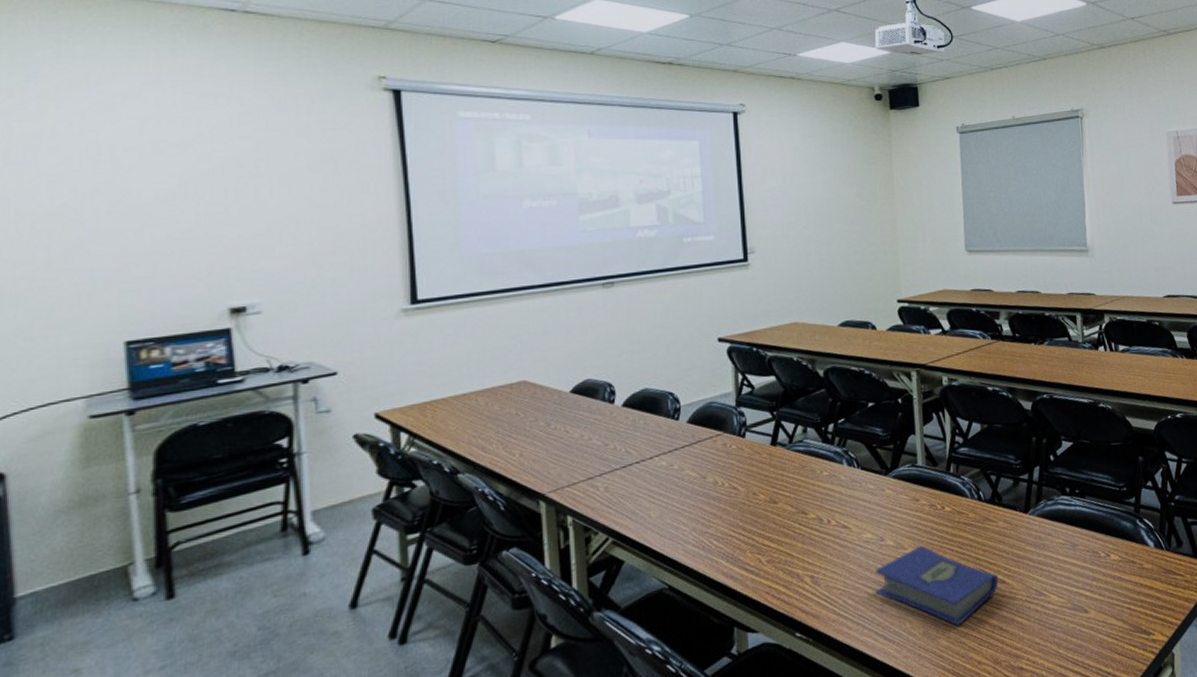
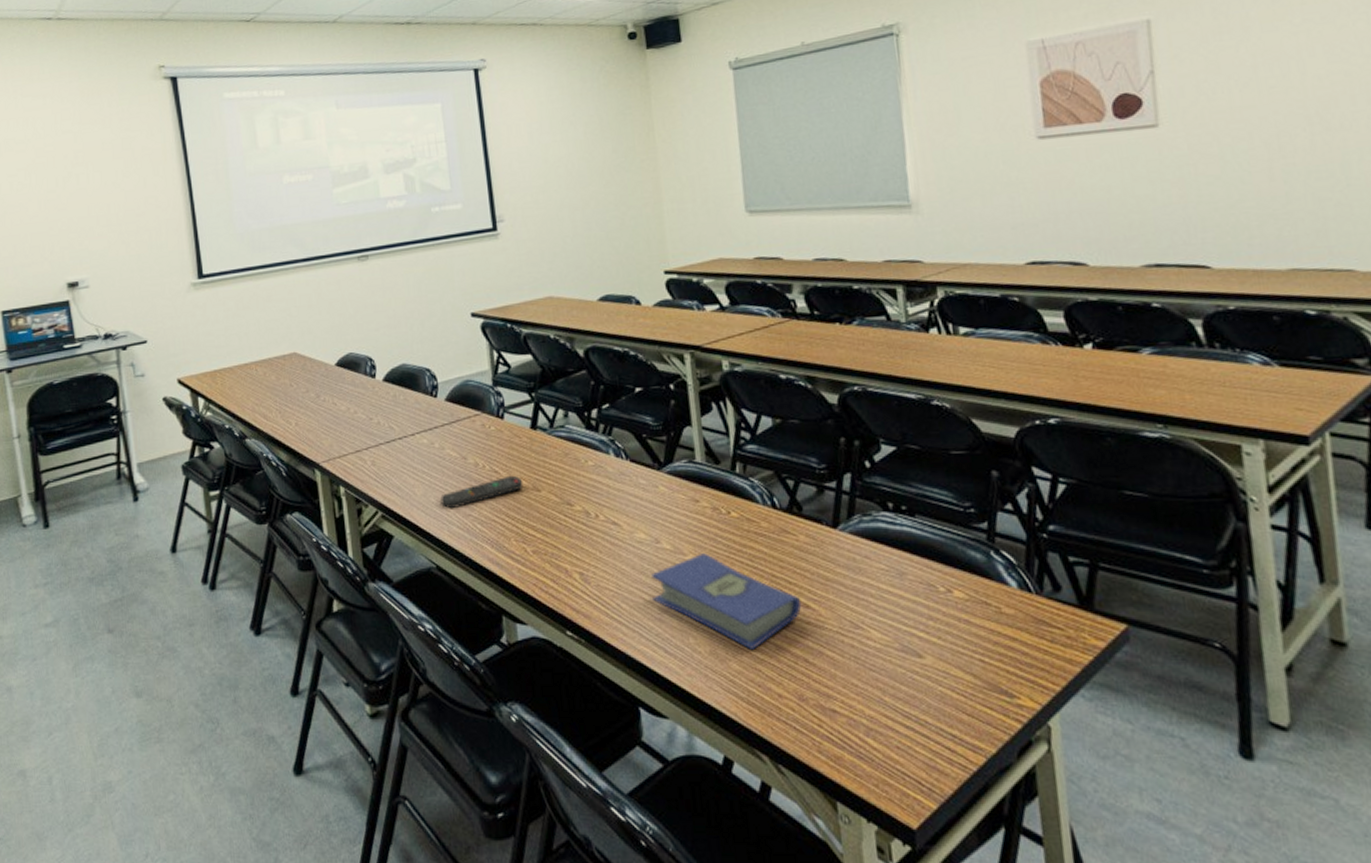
remote control: none [677,490,761,529] -> present [440,475,524,509]

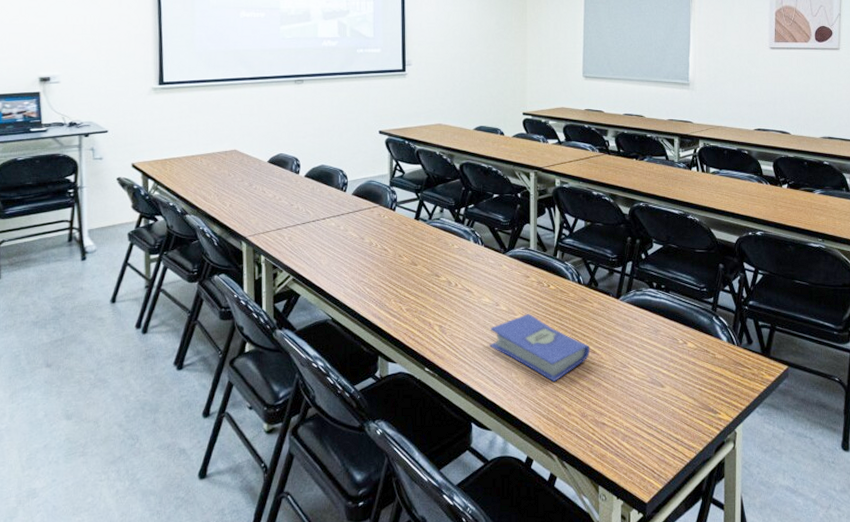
remote control: present [440,475,524,509] -> none [340,253,405,276]

